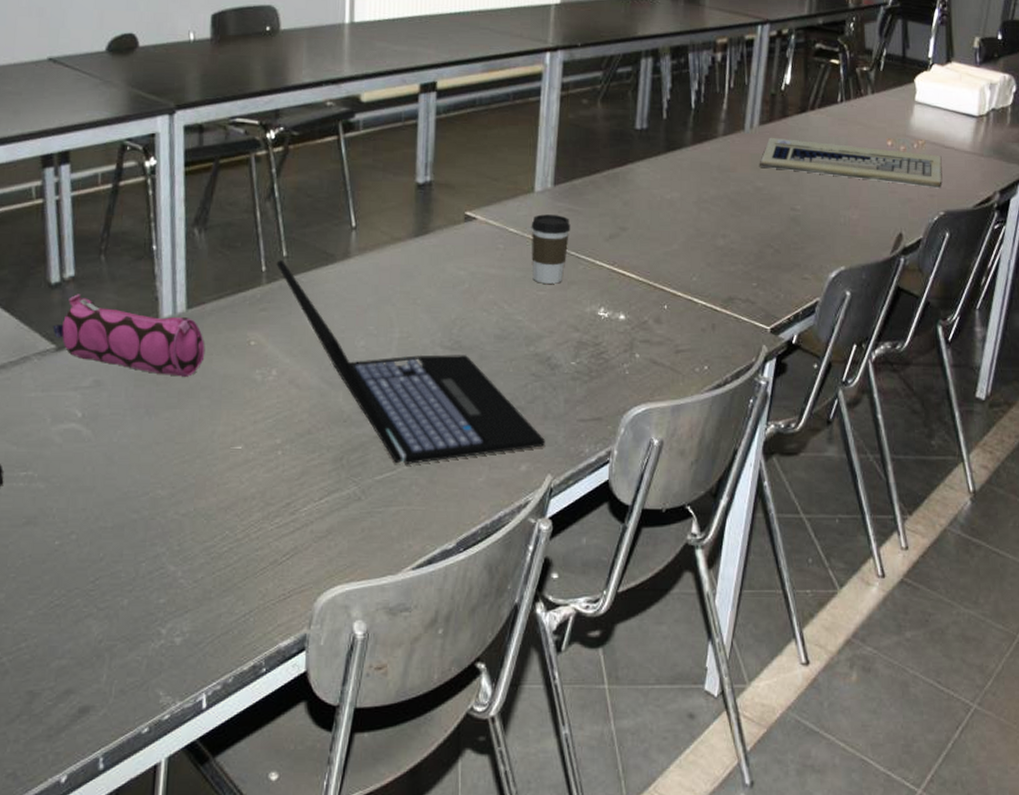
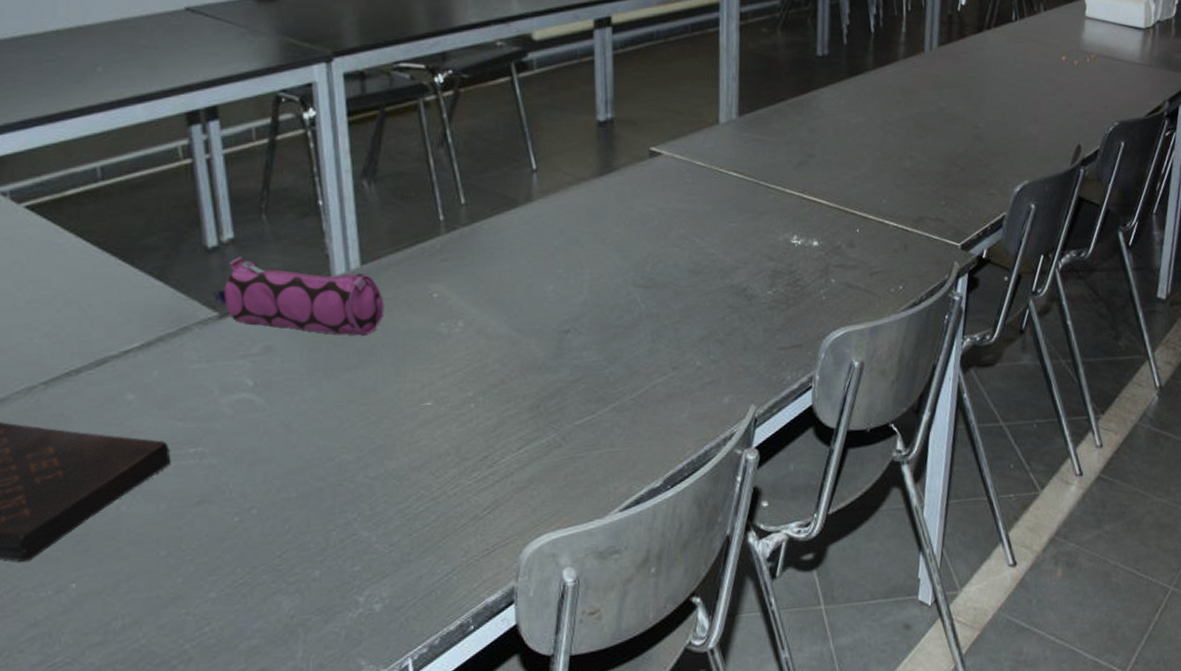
laptop: present [276,259,546,464] -> none [455,207,747,407]
coffee cup: present [531,214,571,284] -> none [718,145,759,215]
computer keyboard: present [759,137,943,189] -> none [940,57,1116,100]

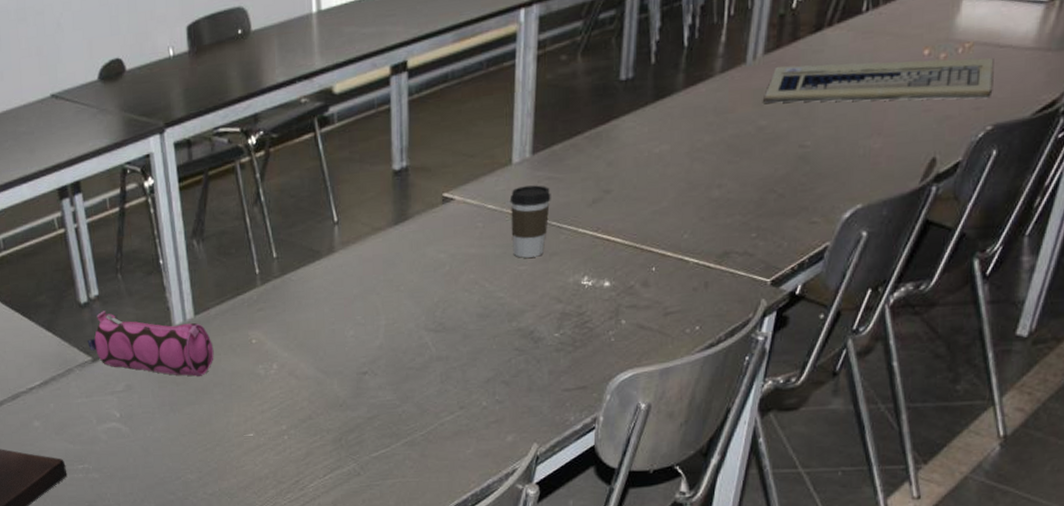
coffee cup: none [718,145,759,215] -> present [509,185,551,258]
computer keyboard: none [940,57,1116,100] -> present [762,57,994,104]

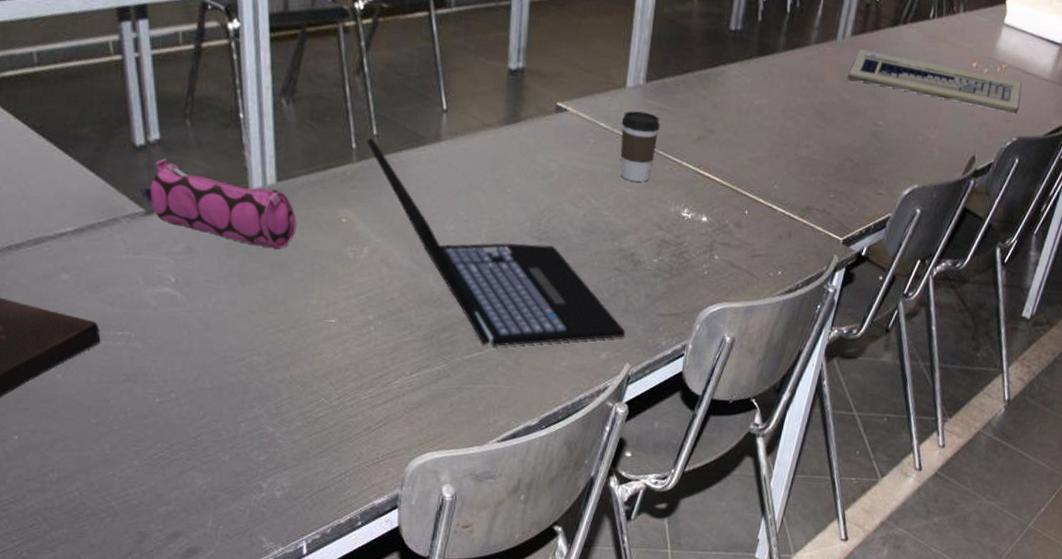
laptop: none [268,260,531,441] -> present [367,137,626,346]

